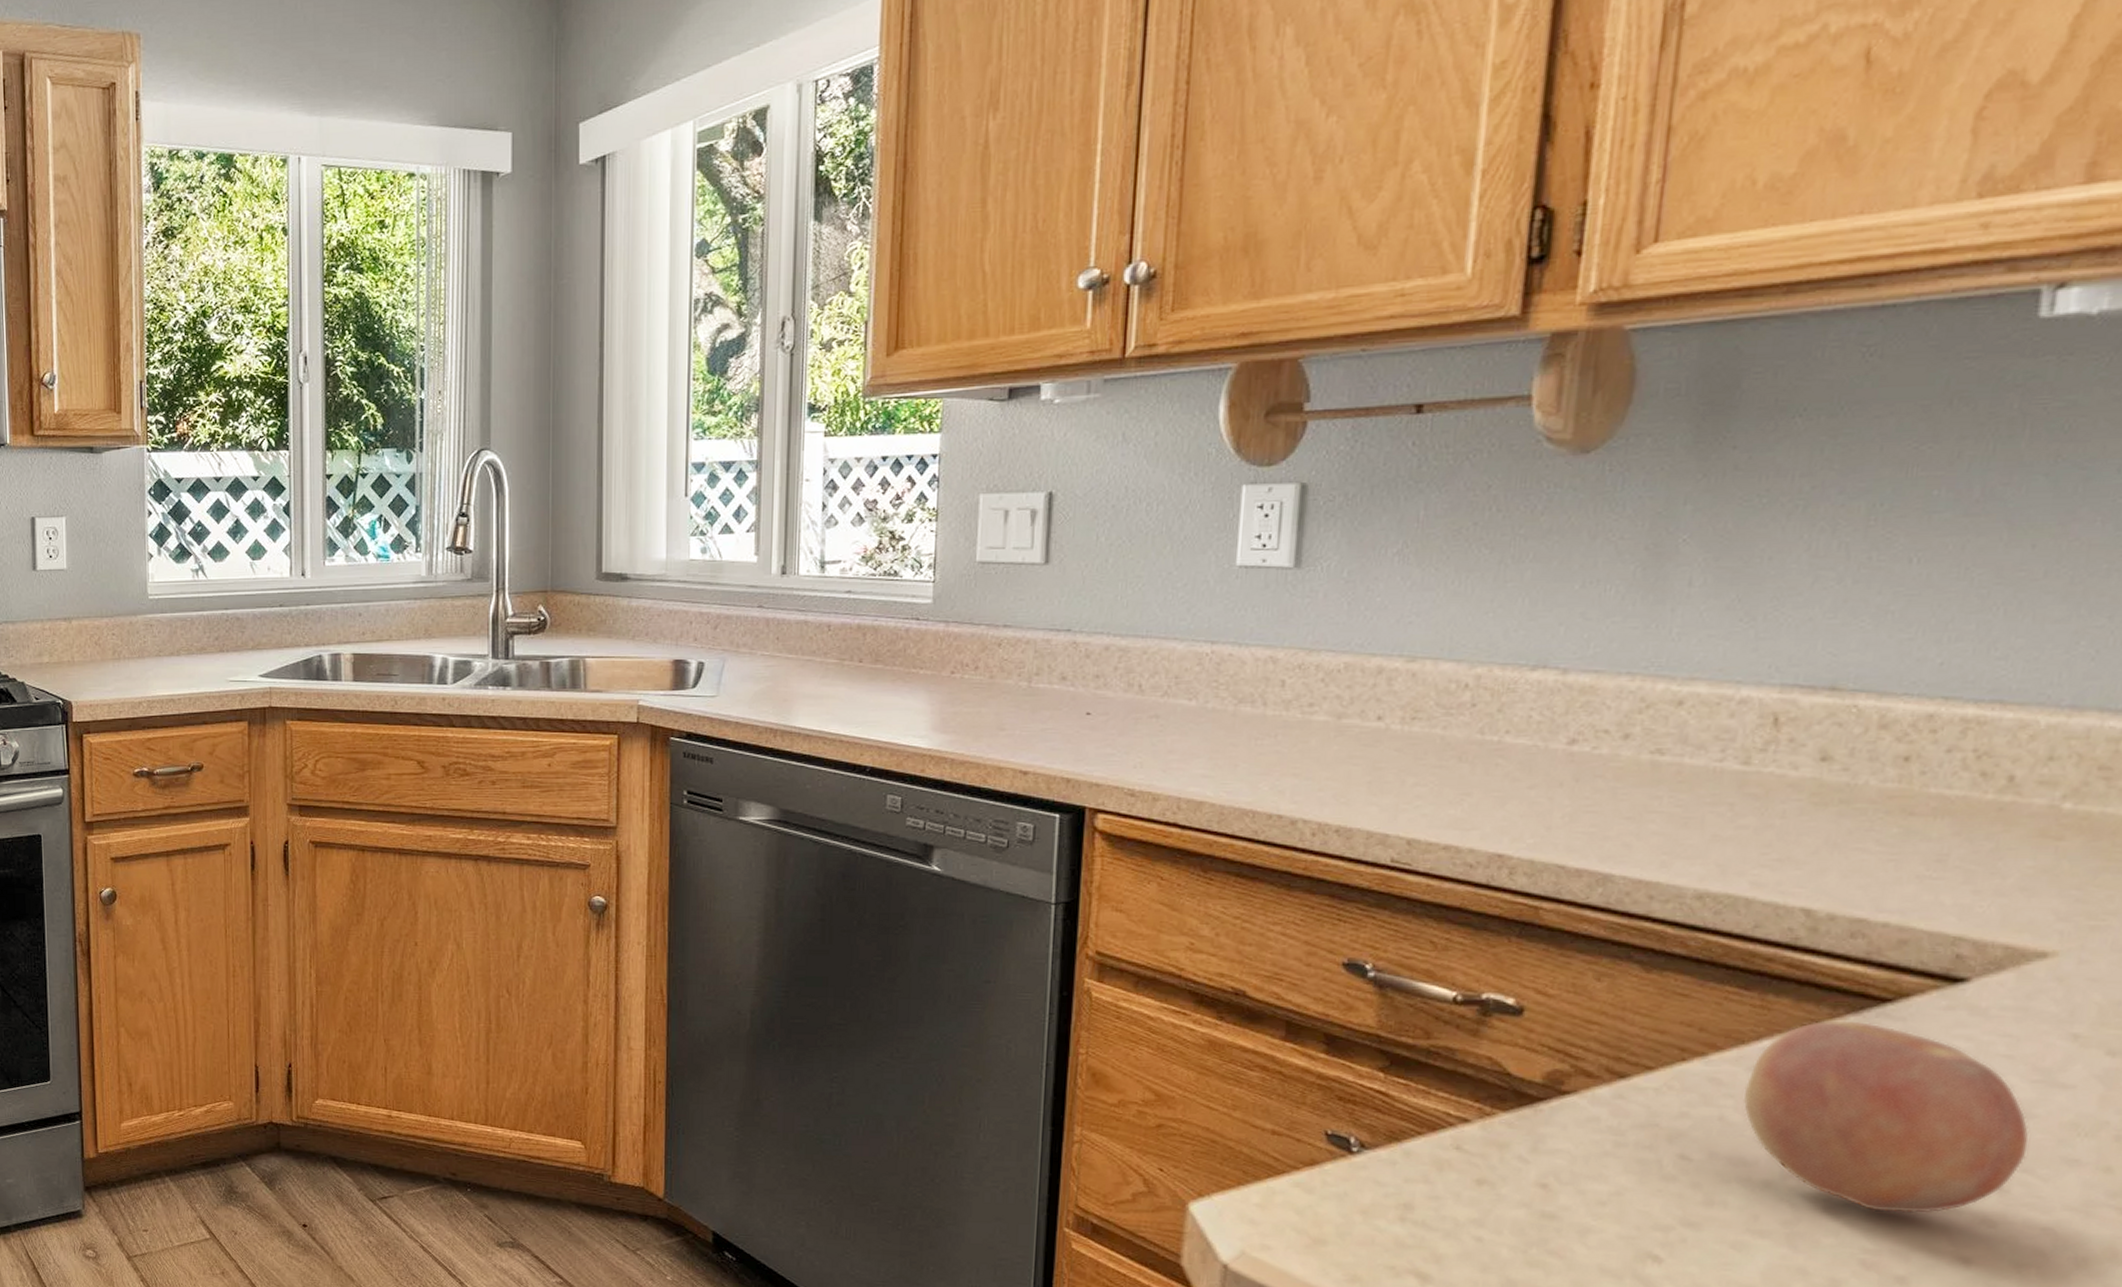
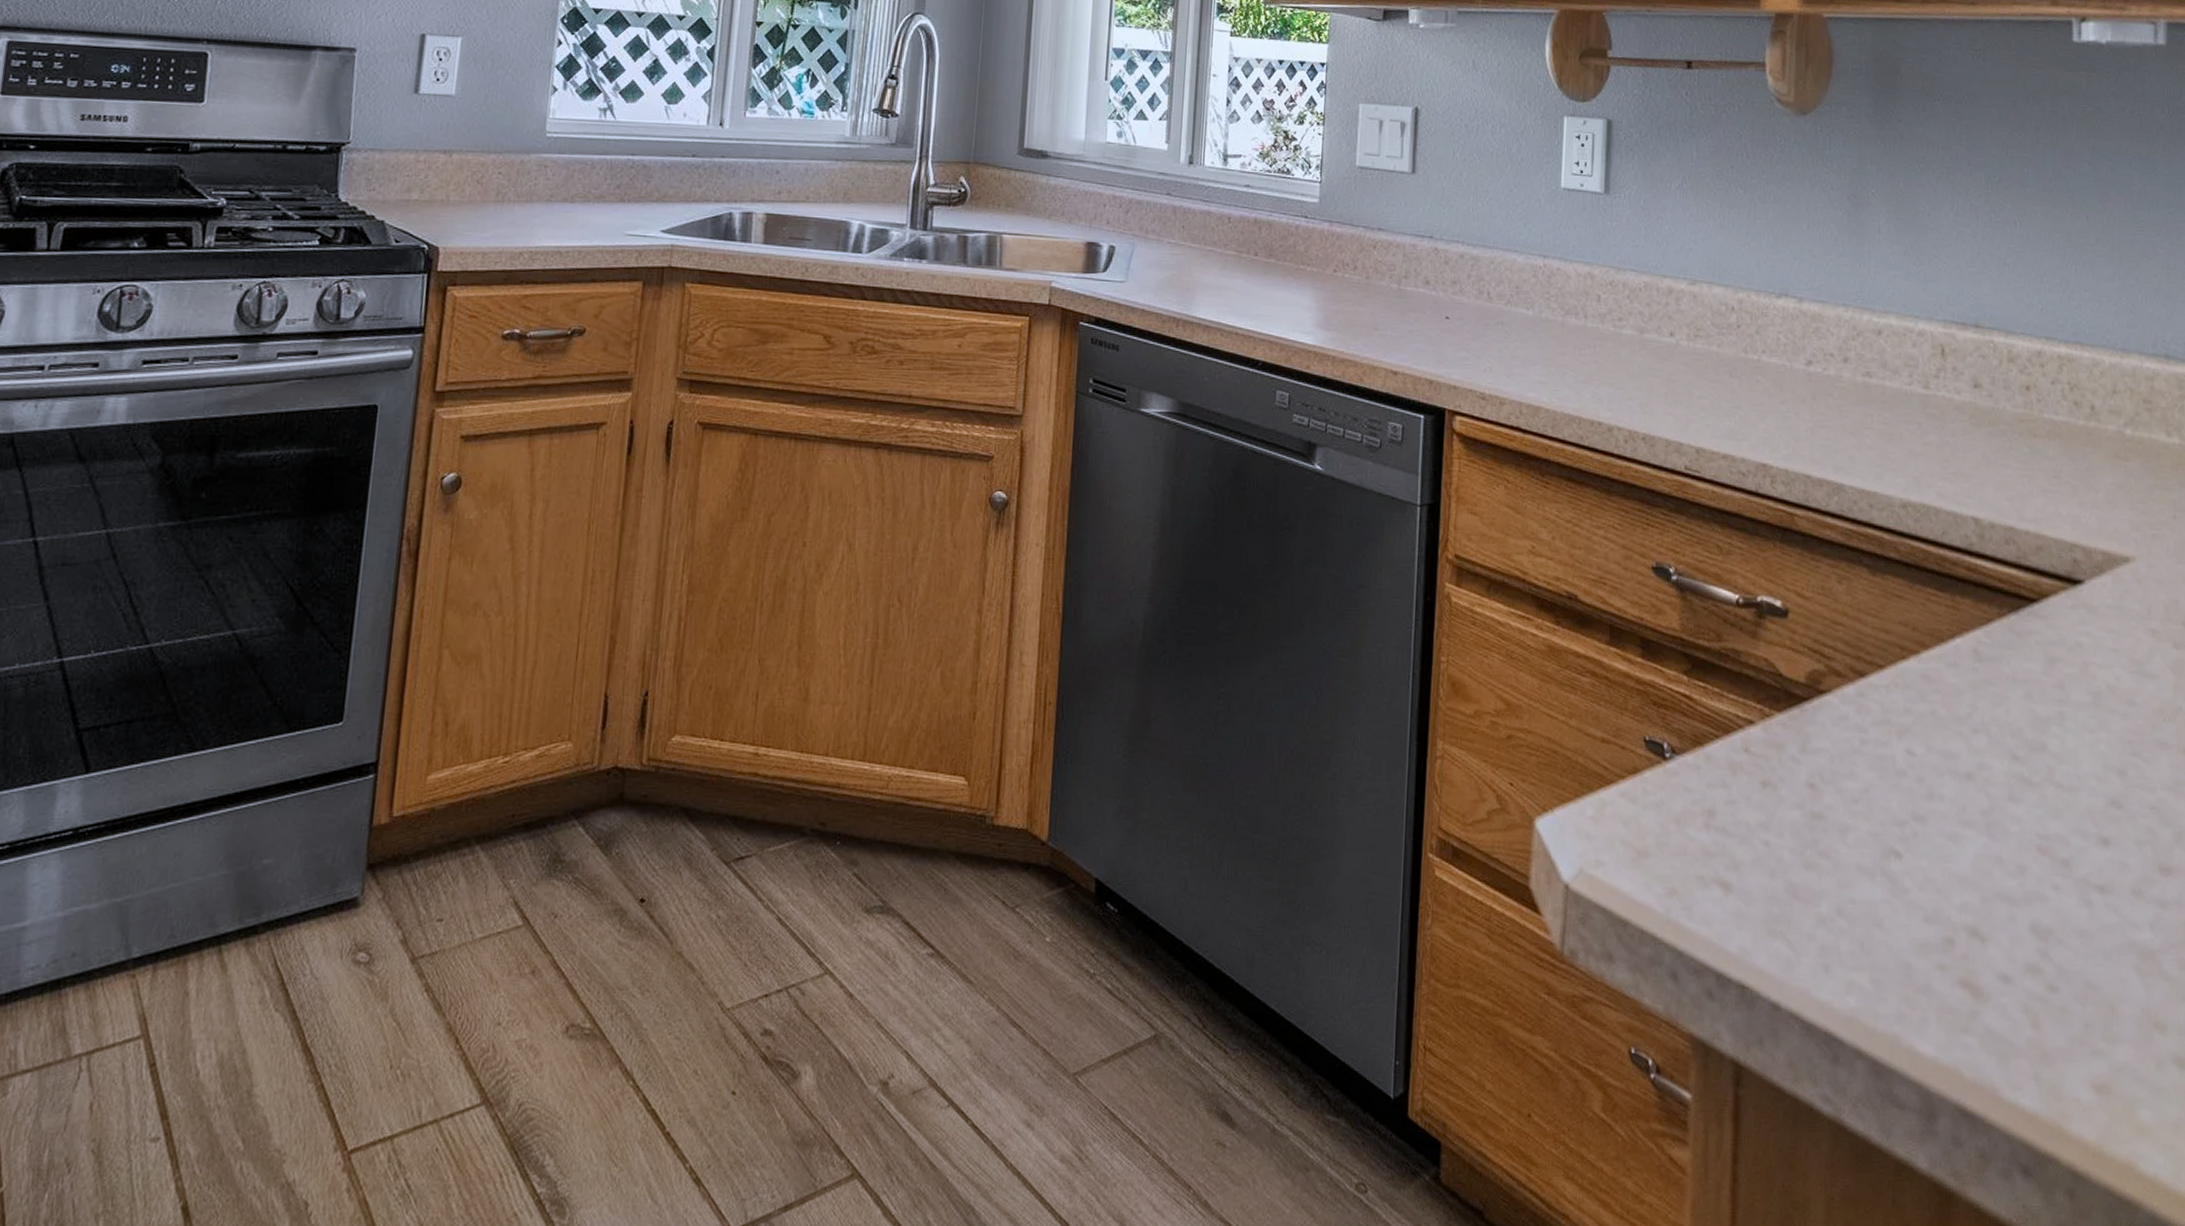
fruit: present [1743,1020,2029,1213] -> none [1947,619,2134,798]

